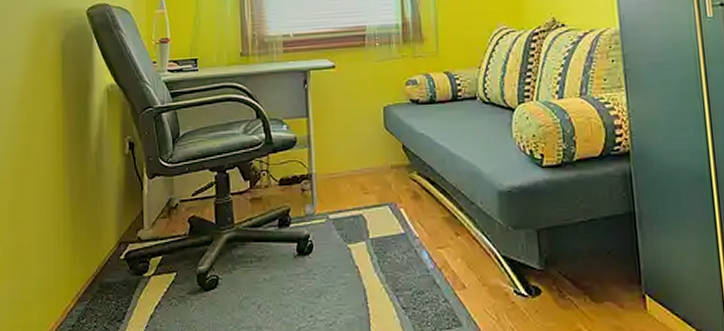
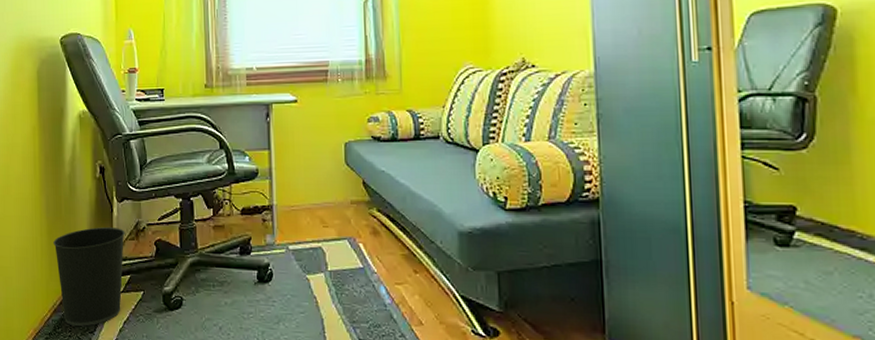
wastebasket: none [78,206,156,315] -> present [53,227,125,326]

